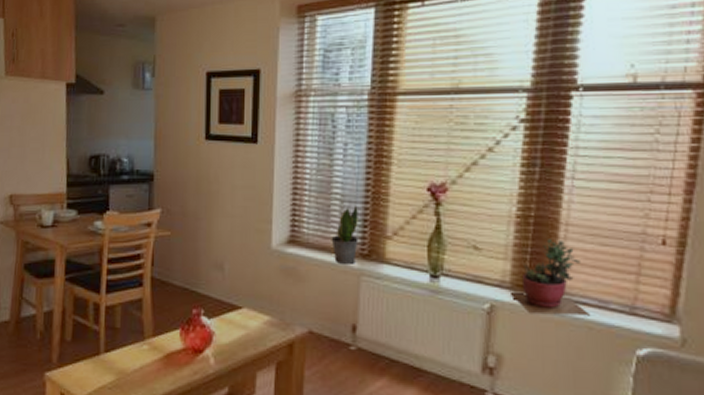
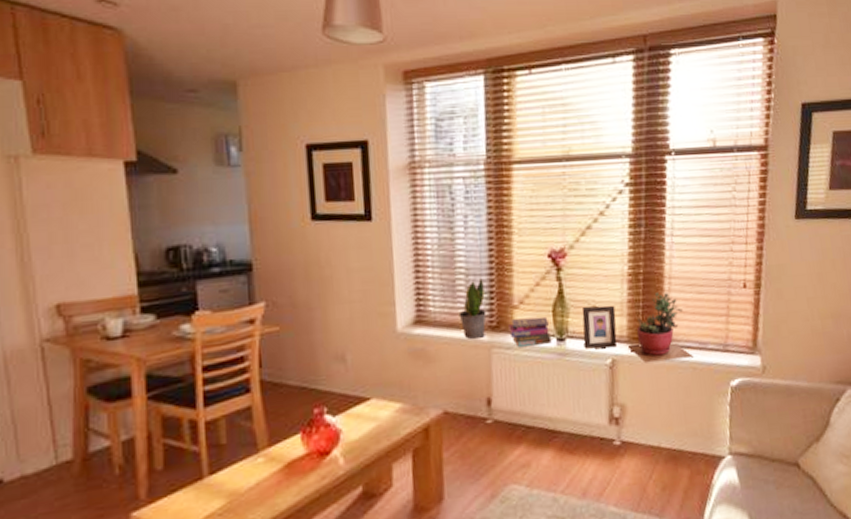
books: none [380,250,425,279] -> present [509,316,552,347]
picture frame: none [459,244,499,293] -> present [581,305,618,349]

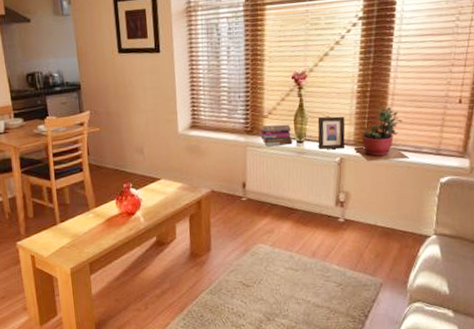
potted plant: present [458,278,487,341] -> none [222,95,243,141]

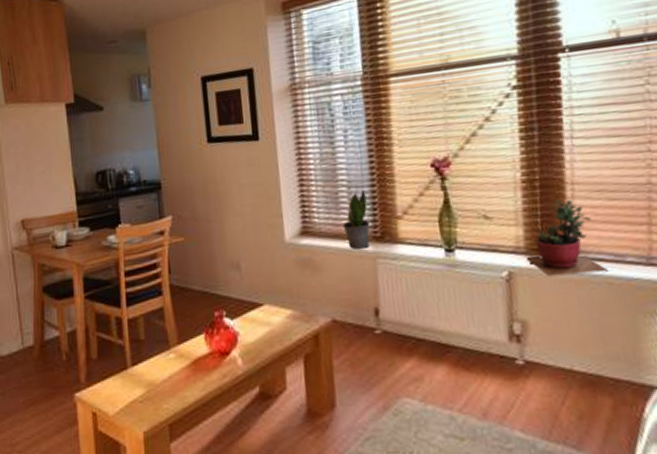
potted plant: none [222,95,243,141] -> present [342,190,370,251]
books: present [260,124,293,146] -> none [393,226,440,258]
picture frame: present [317,116,346,150] -> none [470,214,514,261]

